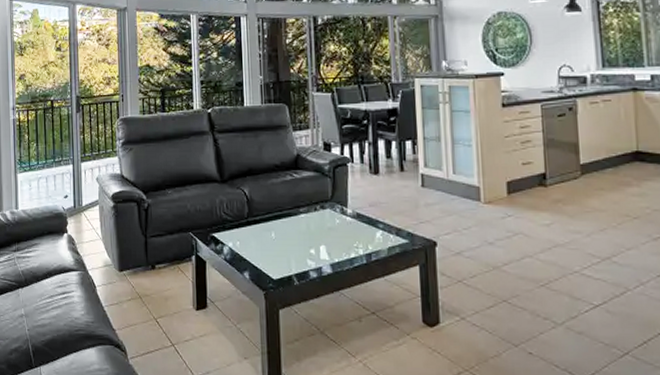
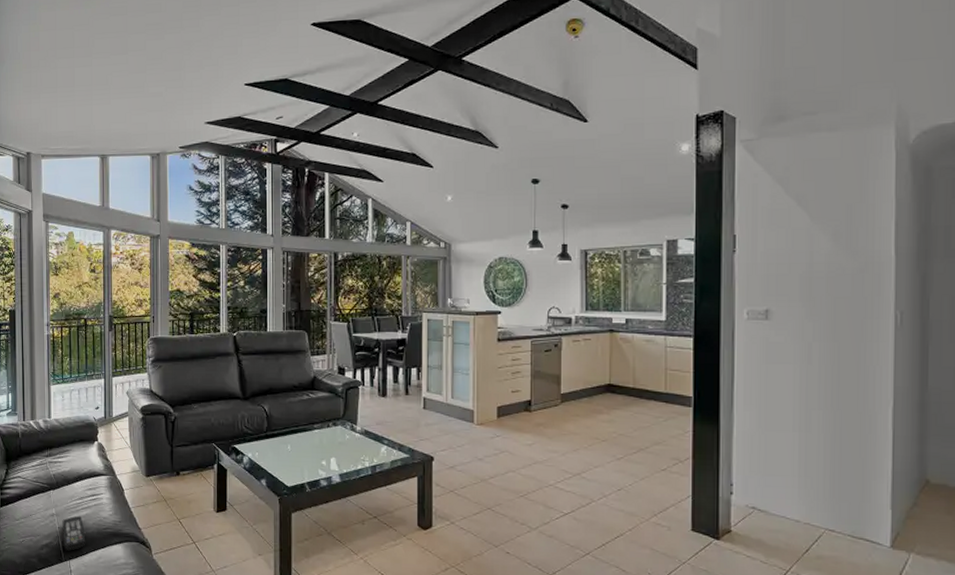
remote control: none [31,316,57,356] -> present [62,515,86,551]

